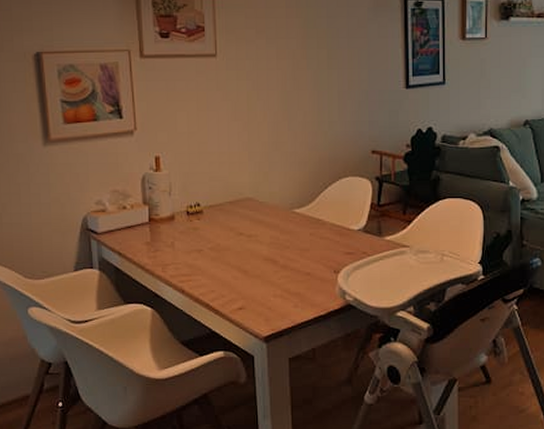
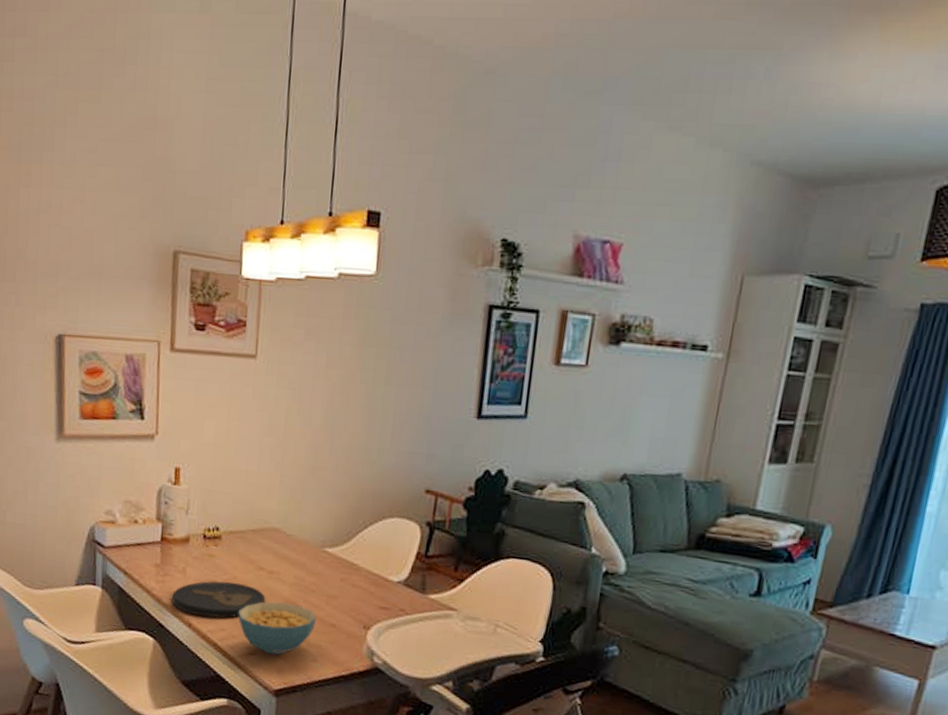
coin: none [164,250,248,283] -> present [172,581,266,618]
cereal bowl: none [225,261,293,307] -> present [238,601,316,656]

